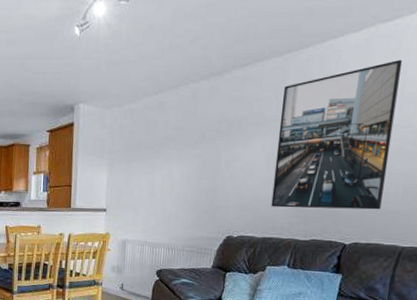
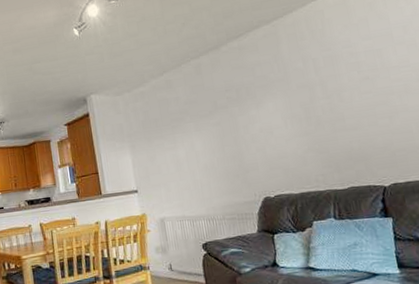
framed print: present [271,59,403,210] -> none [279,9,408,162]

